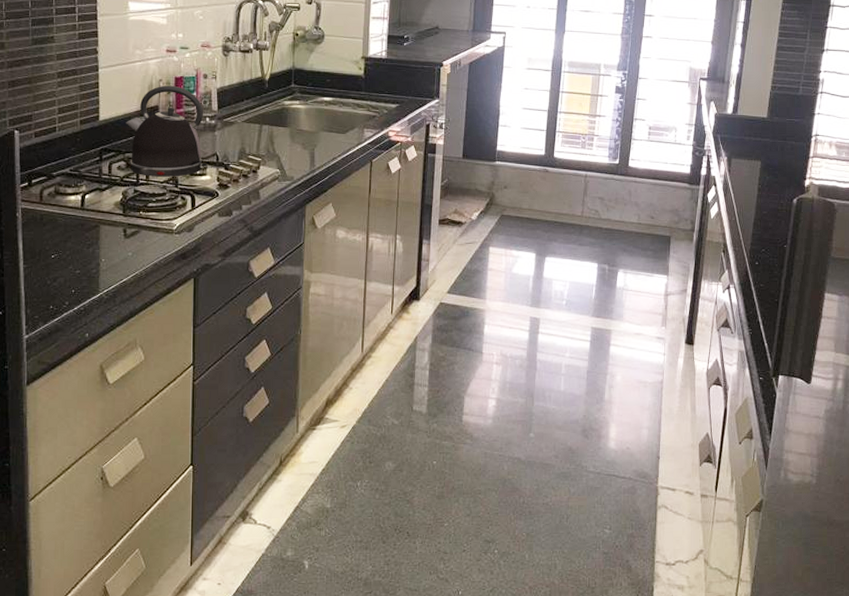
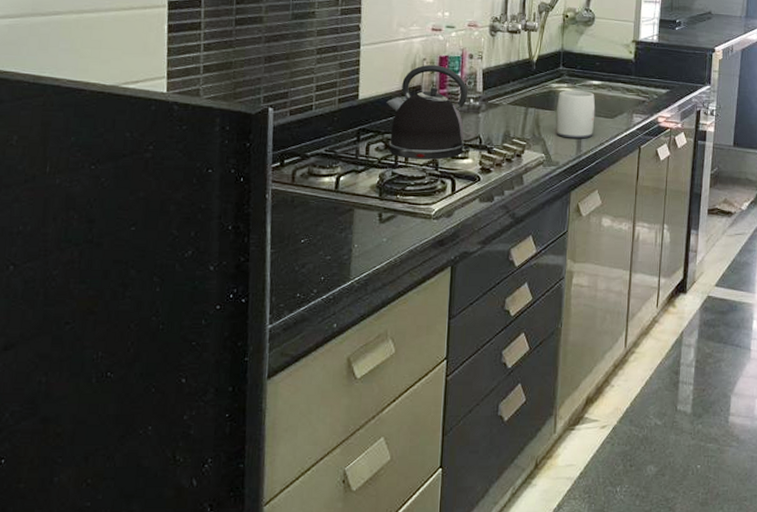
mug: none [290,107,328,154] -> present [556,90,596,139]

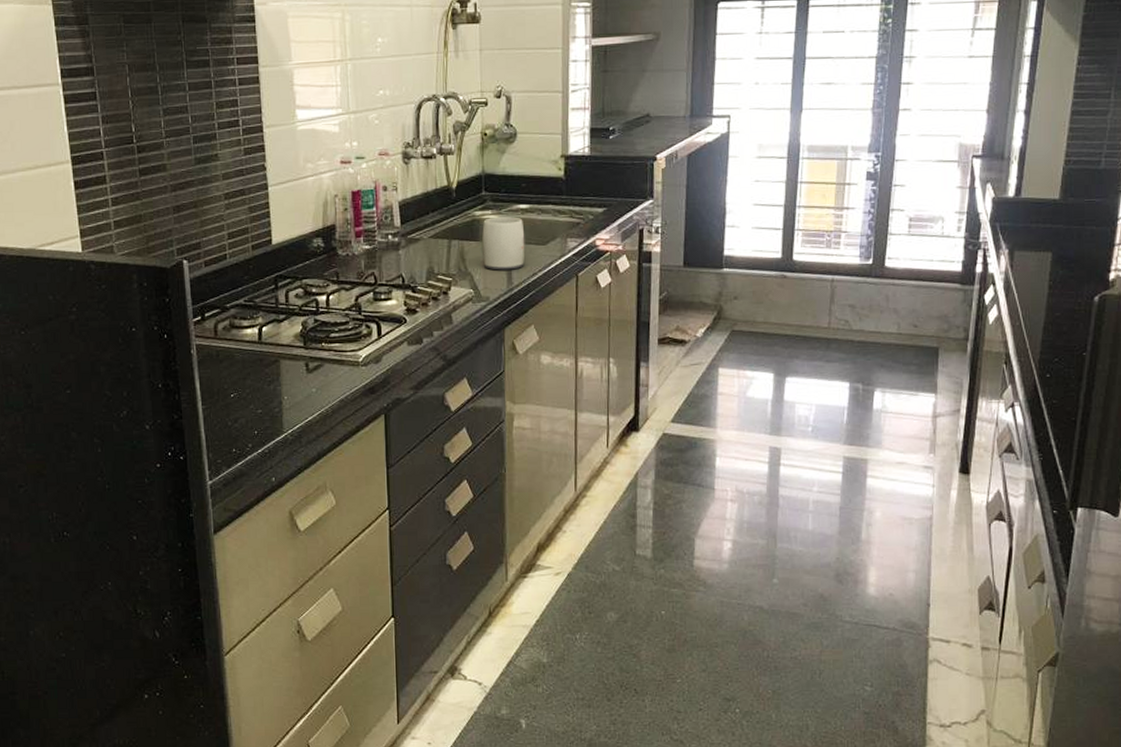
kettle: present [386,64,470,160] -> none [301,201,393,305]

